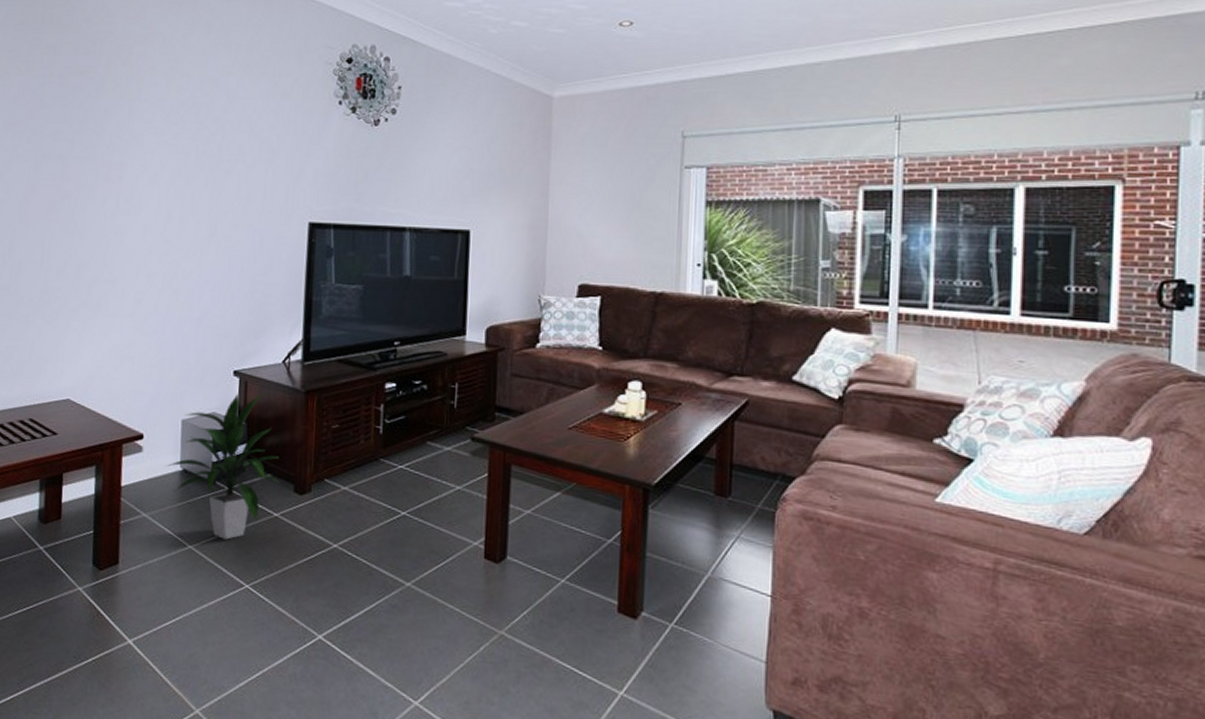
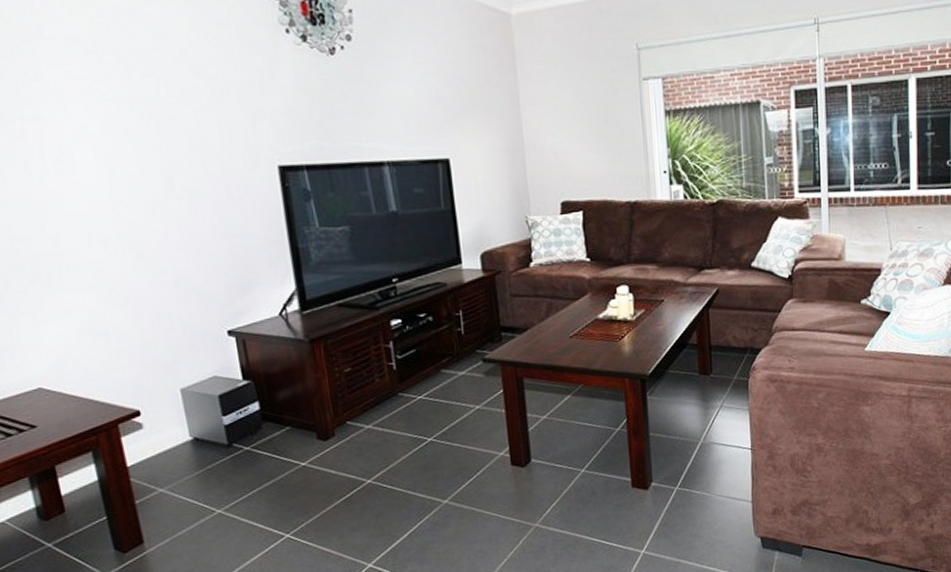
indoor plant: present [168,393,280,540] -> none [175,349,301,498]

